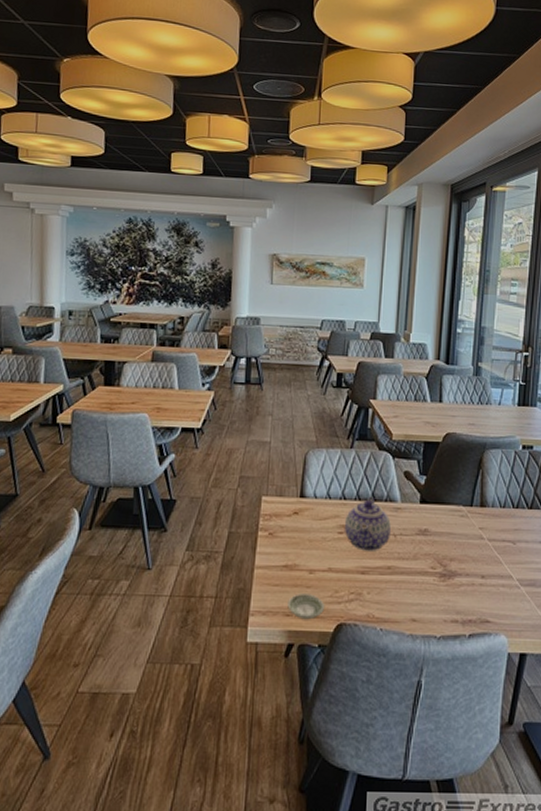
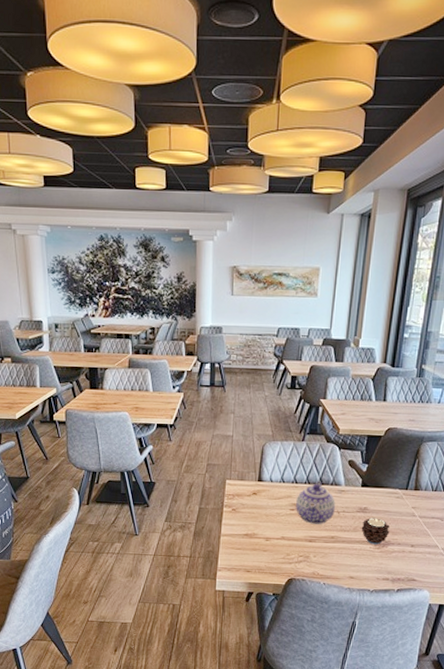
saucer: present [287,594,324,620] -> none [248,555,278,575]
candle: none [422,542,456,576] -> present [361,518,390,545]

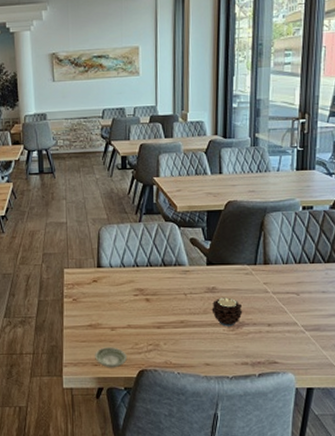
saucer: none [248,555,278,575] -> present [95,347,127,368]
teapot: present [296,481,335,525] -> none [139,262,181,309]

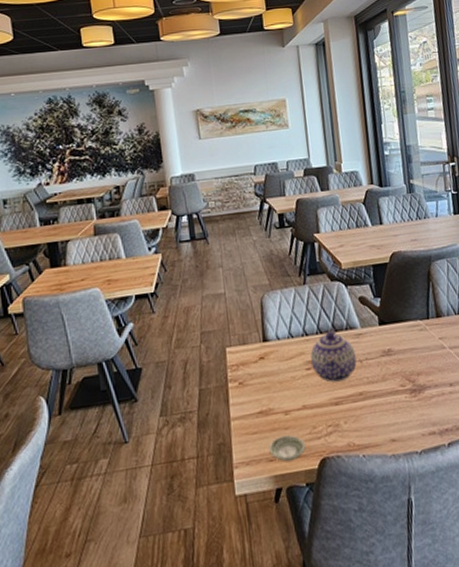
teapot: none [139,262,181,309] -> present [310,327,357,383]
candle: present [211,297,243,327] -> none [390,359,423,393]

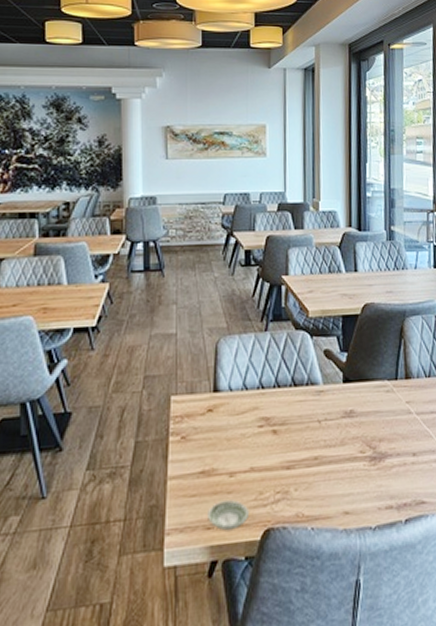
teapot: present [310,327,357,383] -> none [265,381,315,443]

